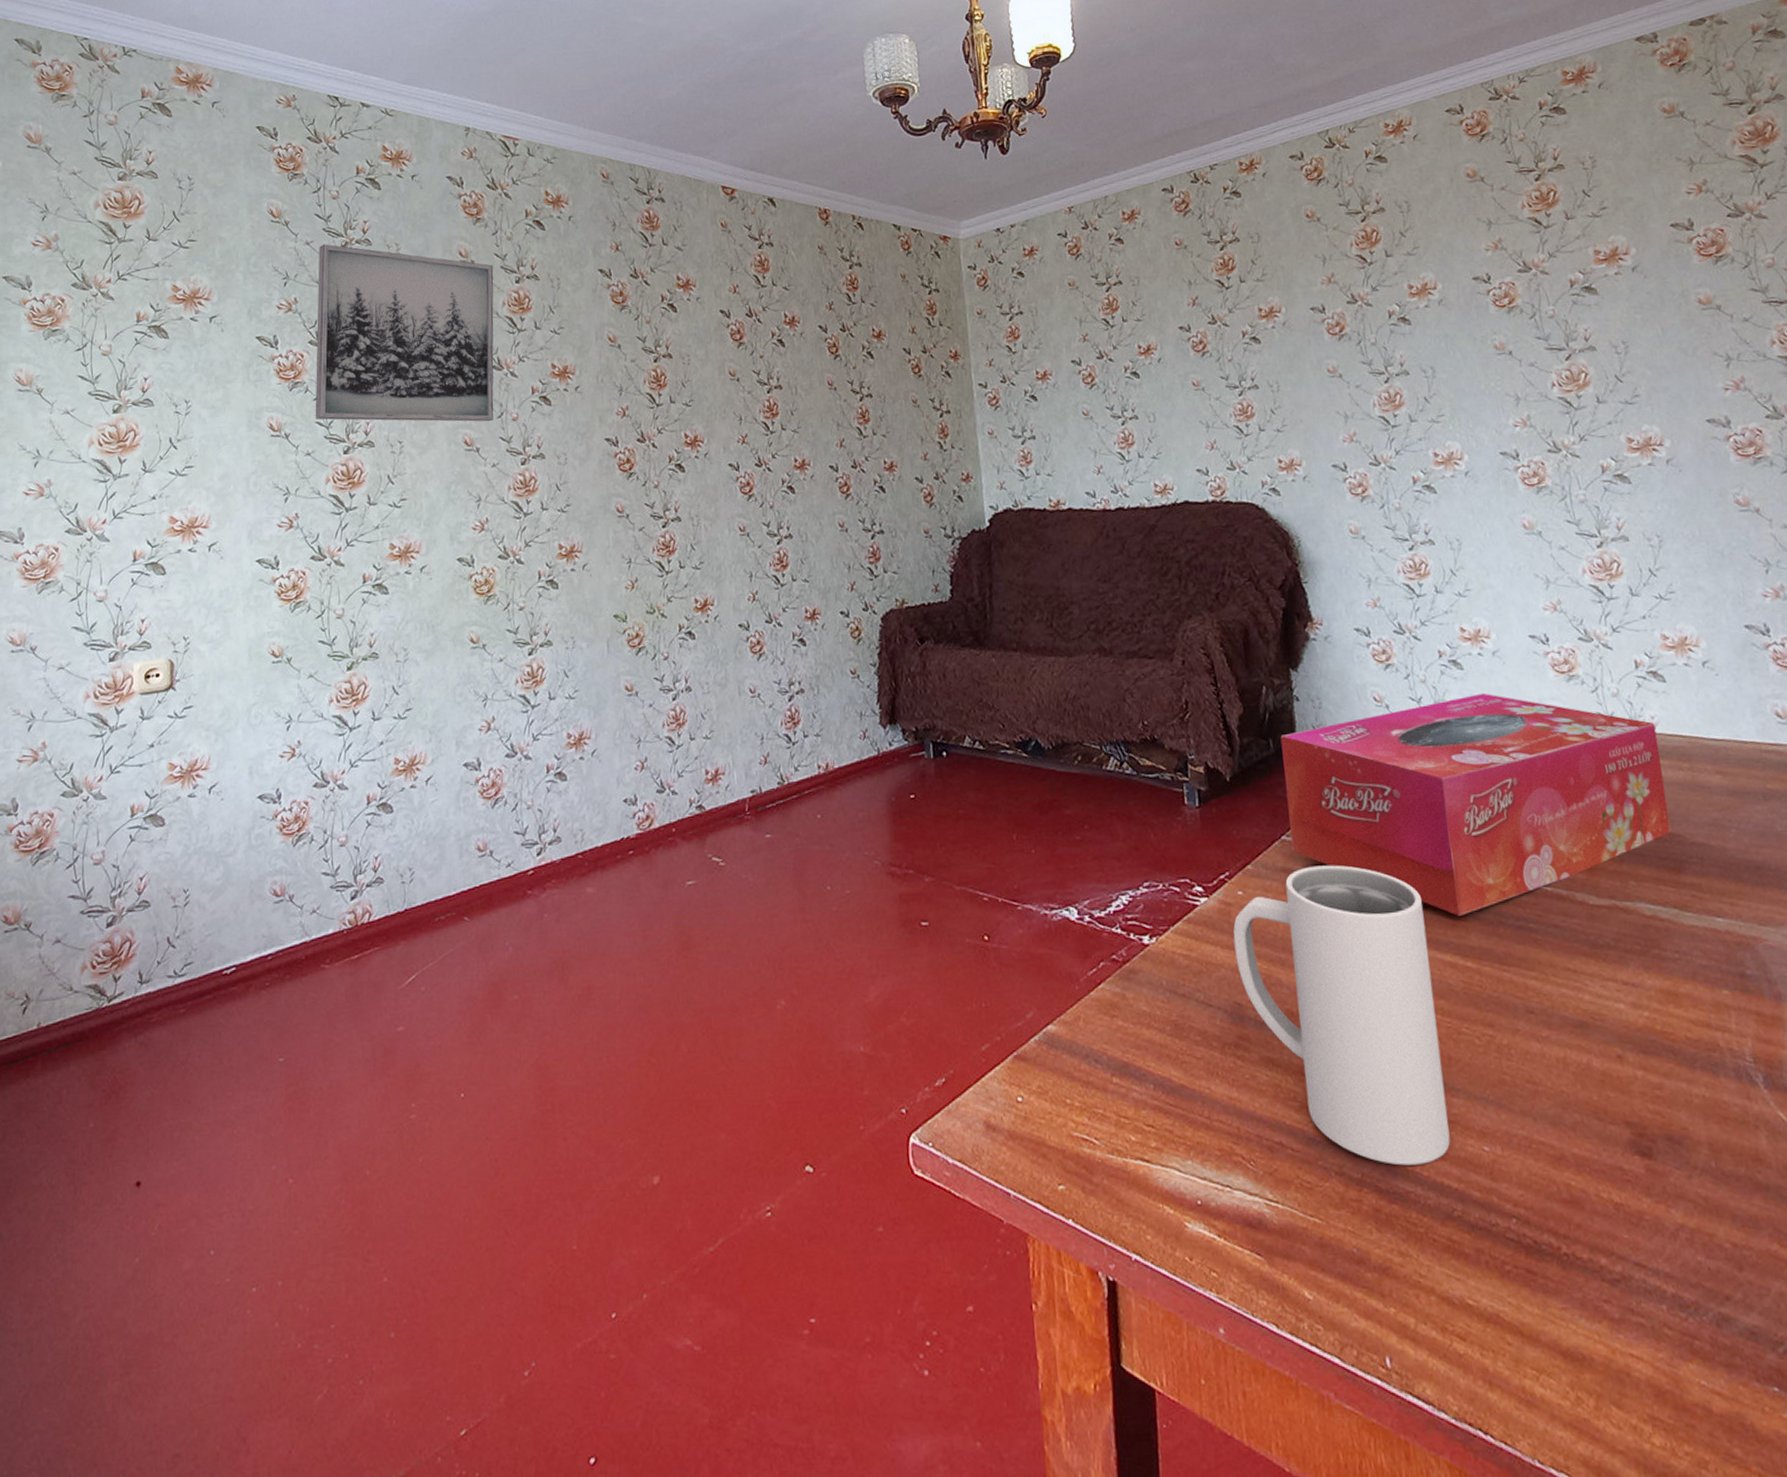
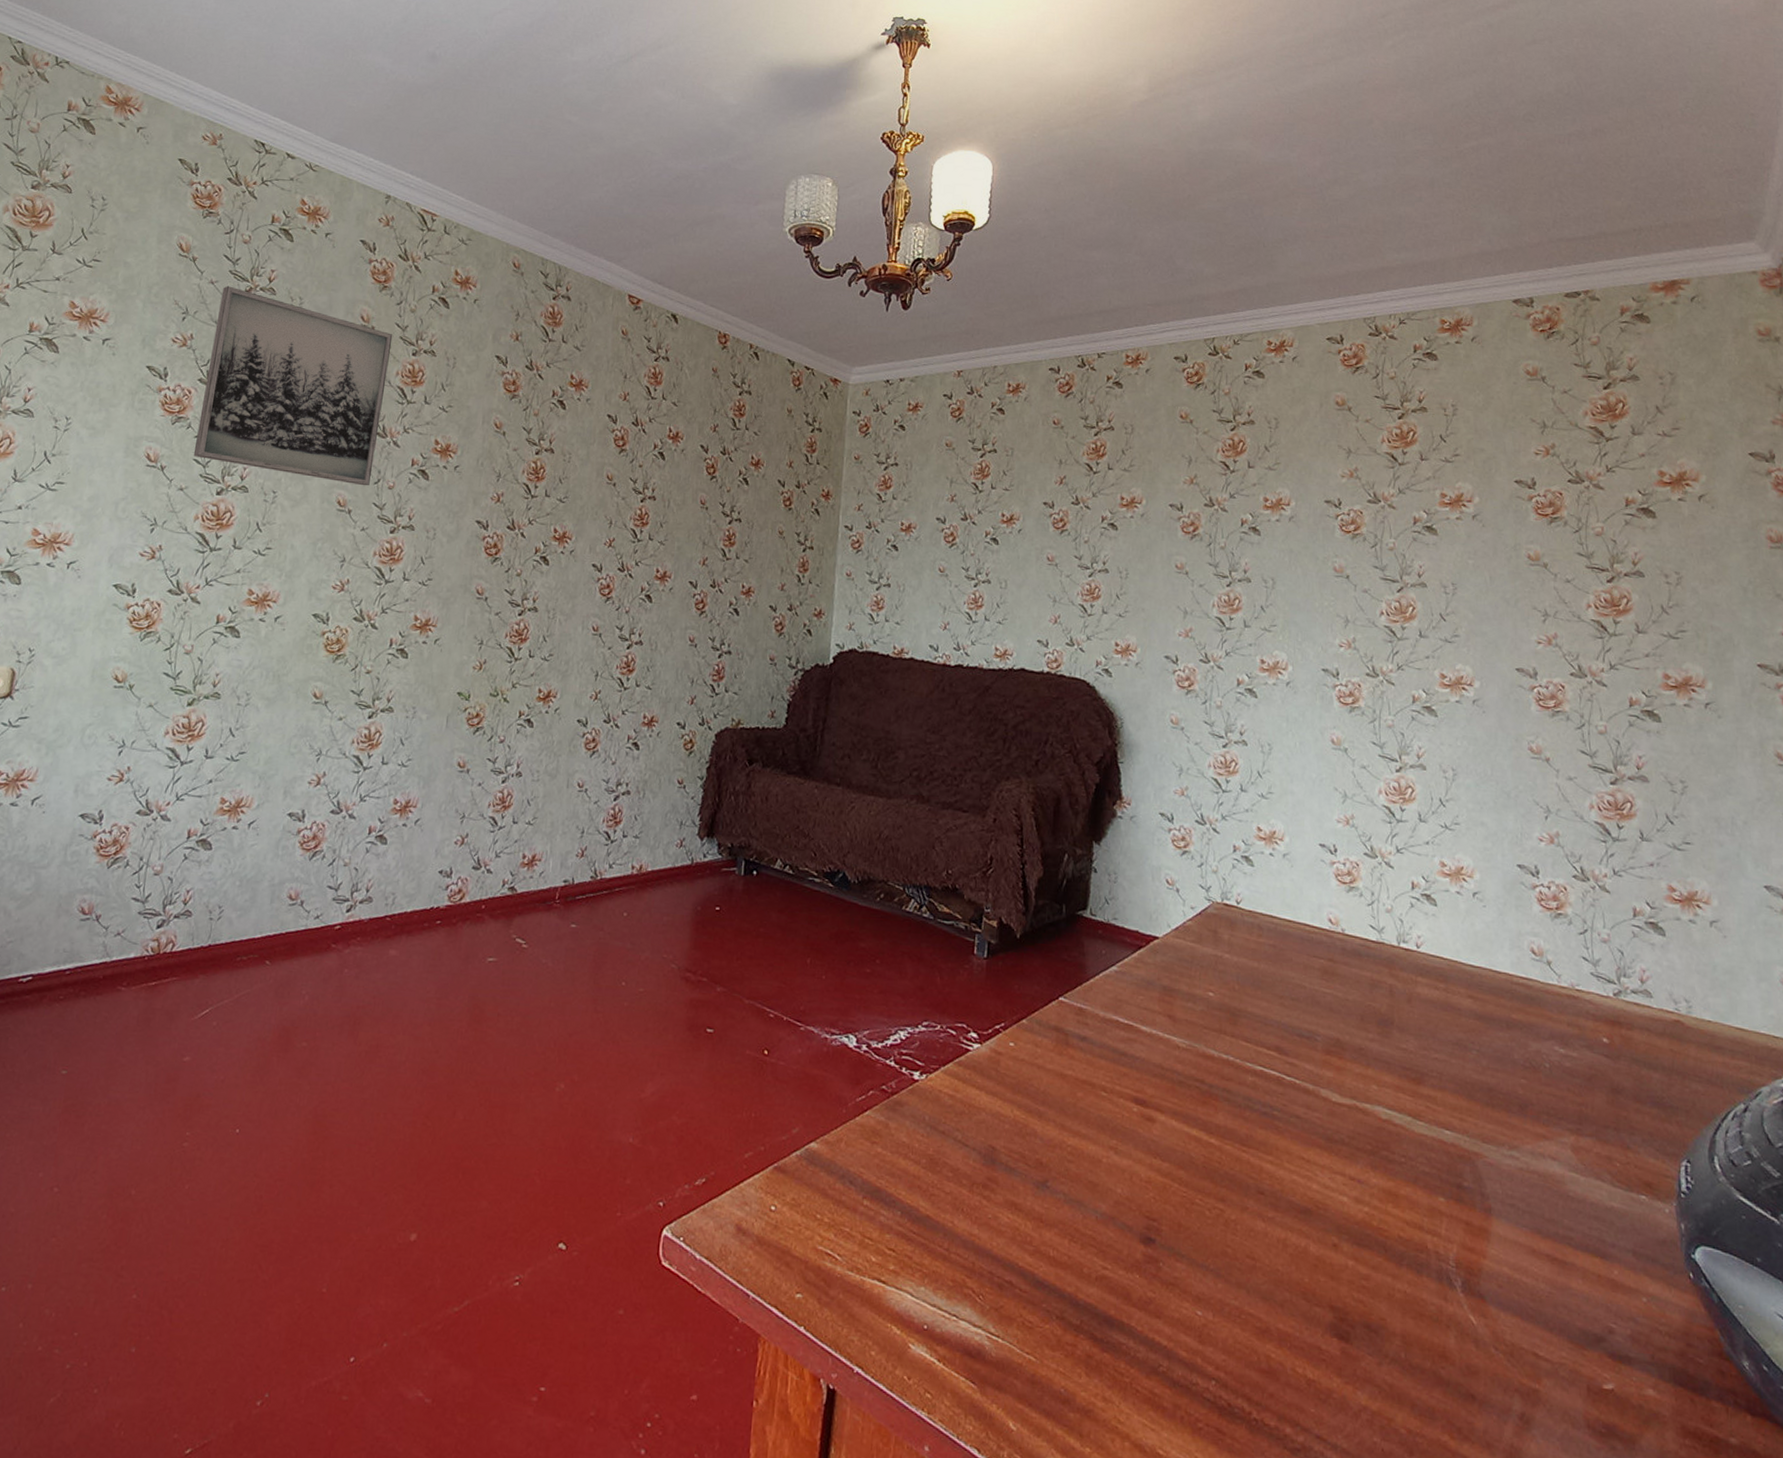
mug: present [1233,865,1451,1166] -> none [997,1029,1179,1320]
tissue box: present [1280,693,1671,916] -> none [1067,891,1420,1095]

